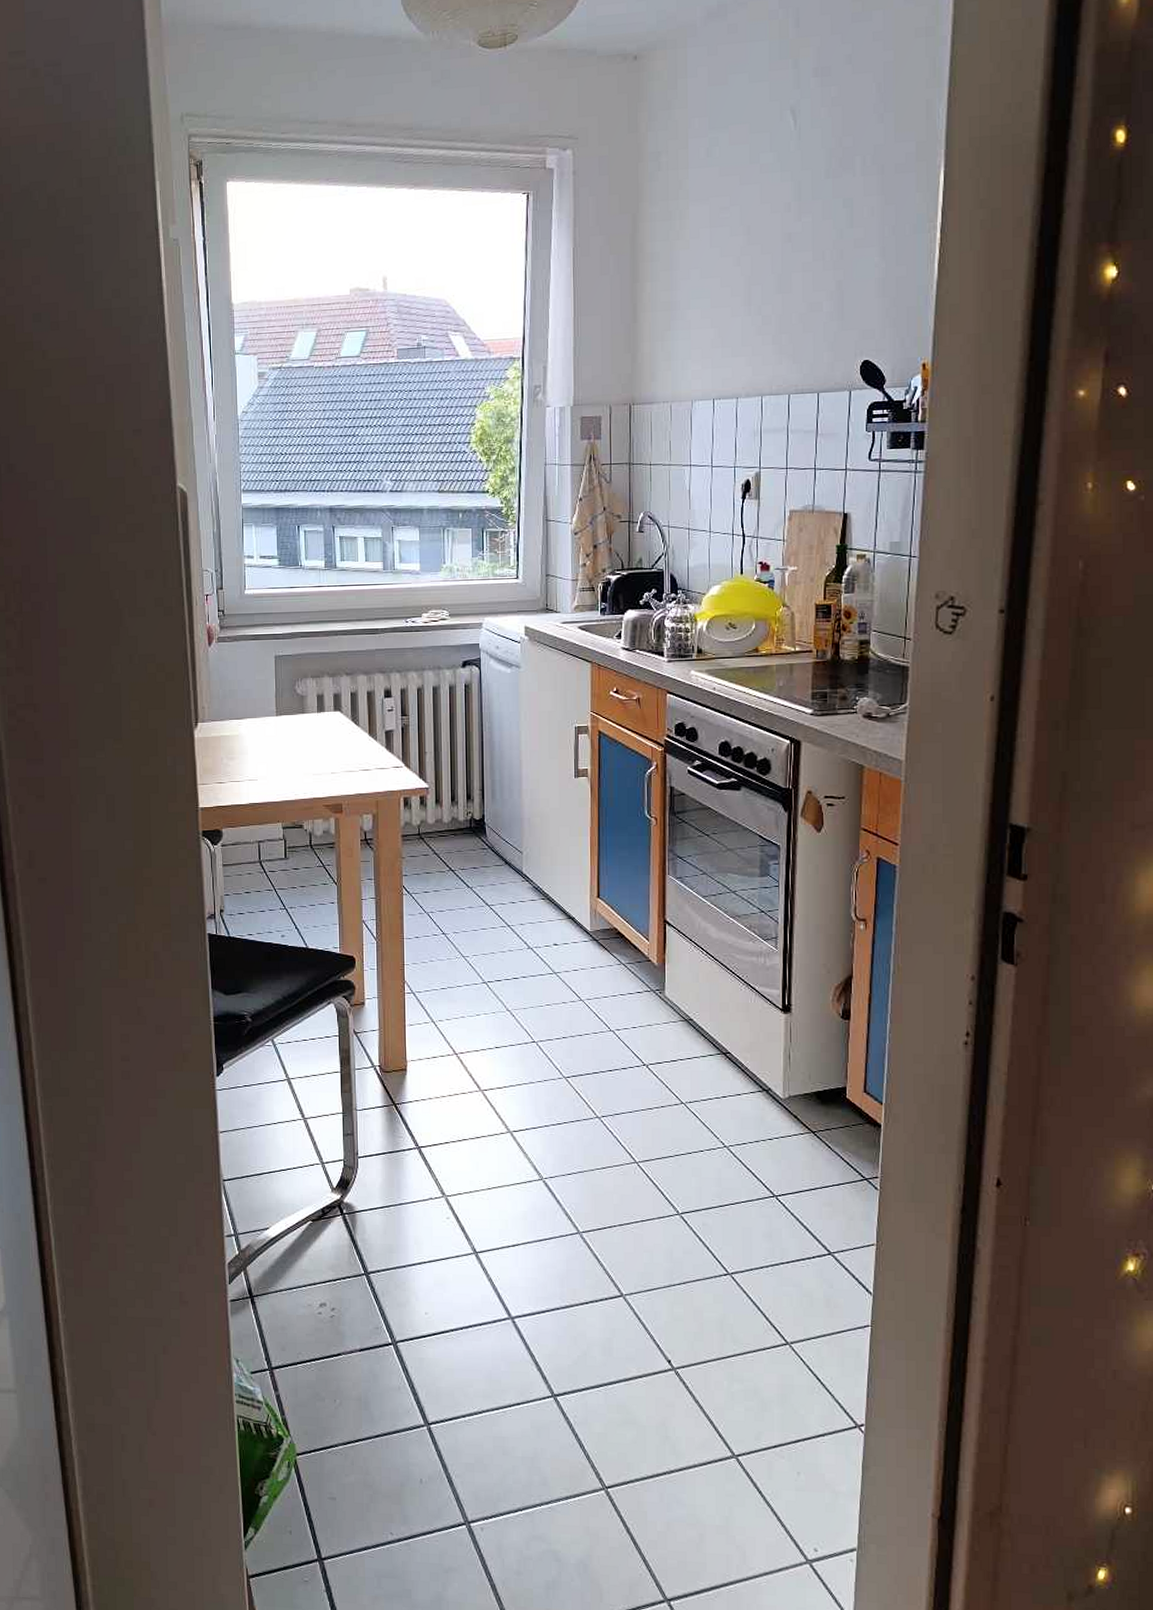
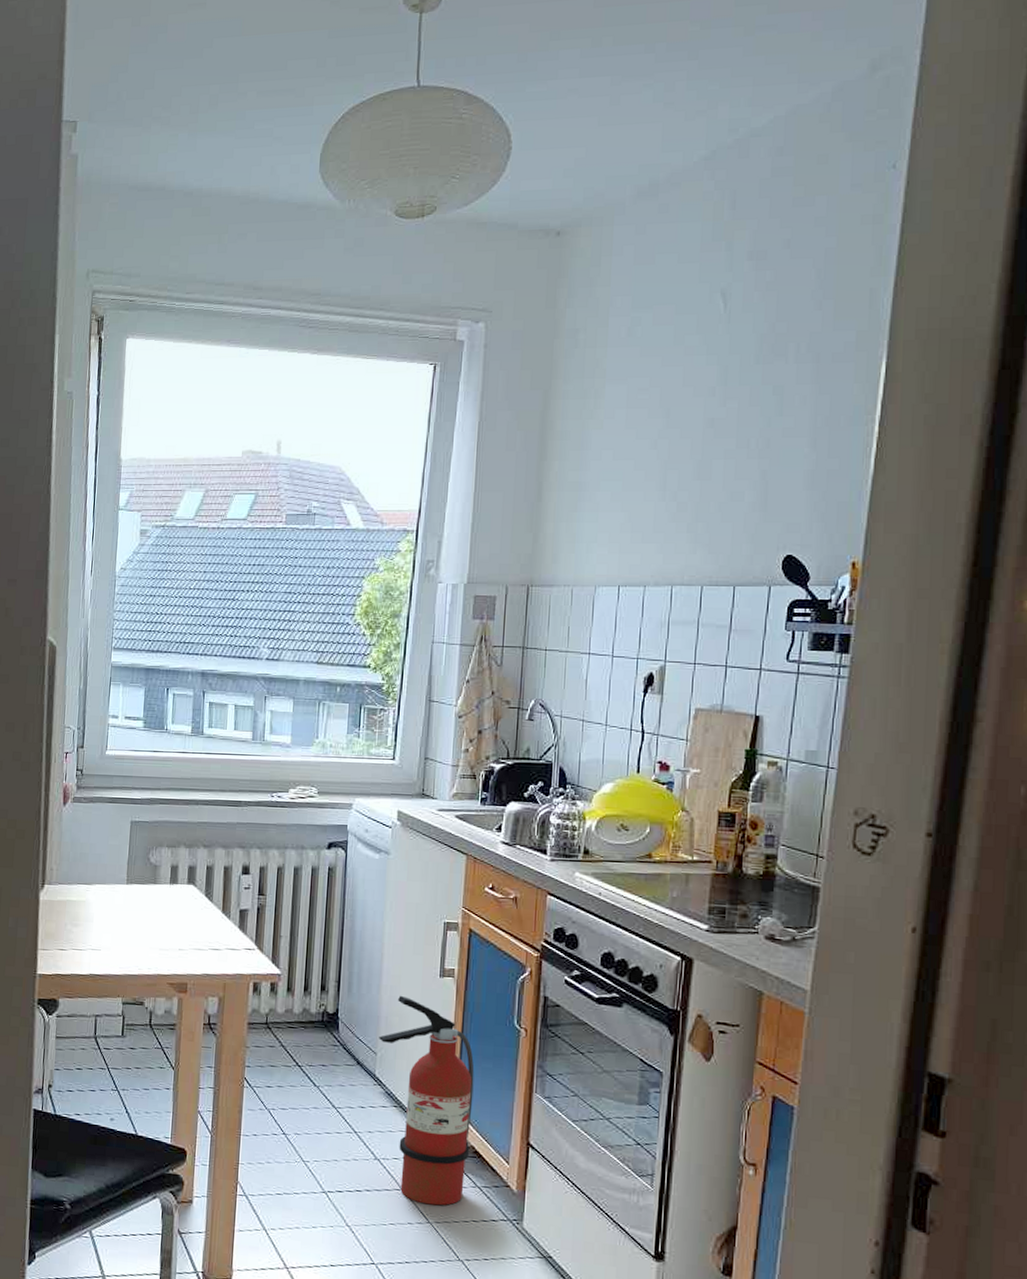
fire extinguisher: none [523,797,613,984] -> present [379,995,475,1206]

